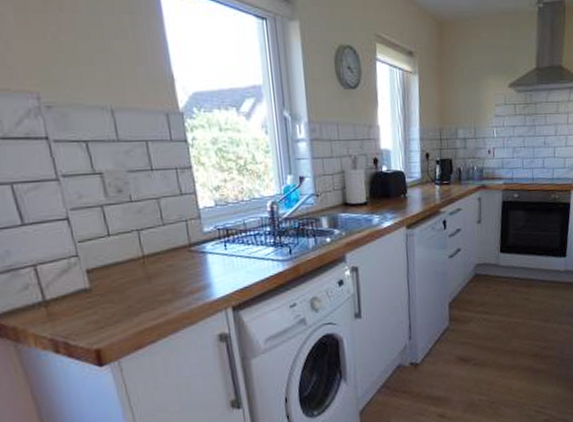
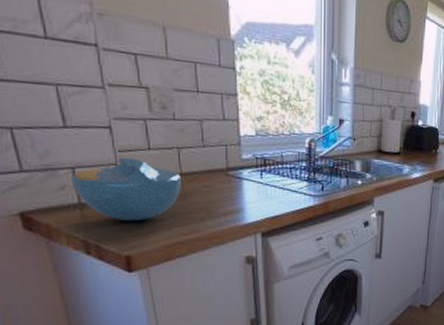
bowl: none [33,246,145,314] -> present [71,157,181,222]

